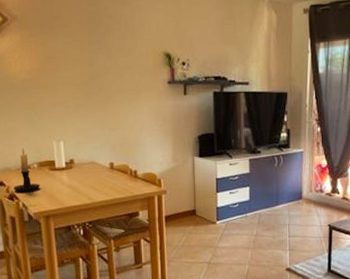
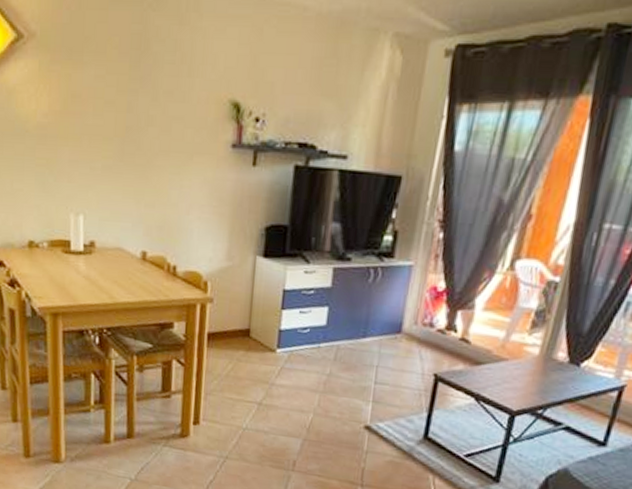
candle holder: present [14,147,40,192] -> none [16,217,49,279]

